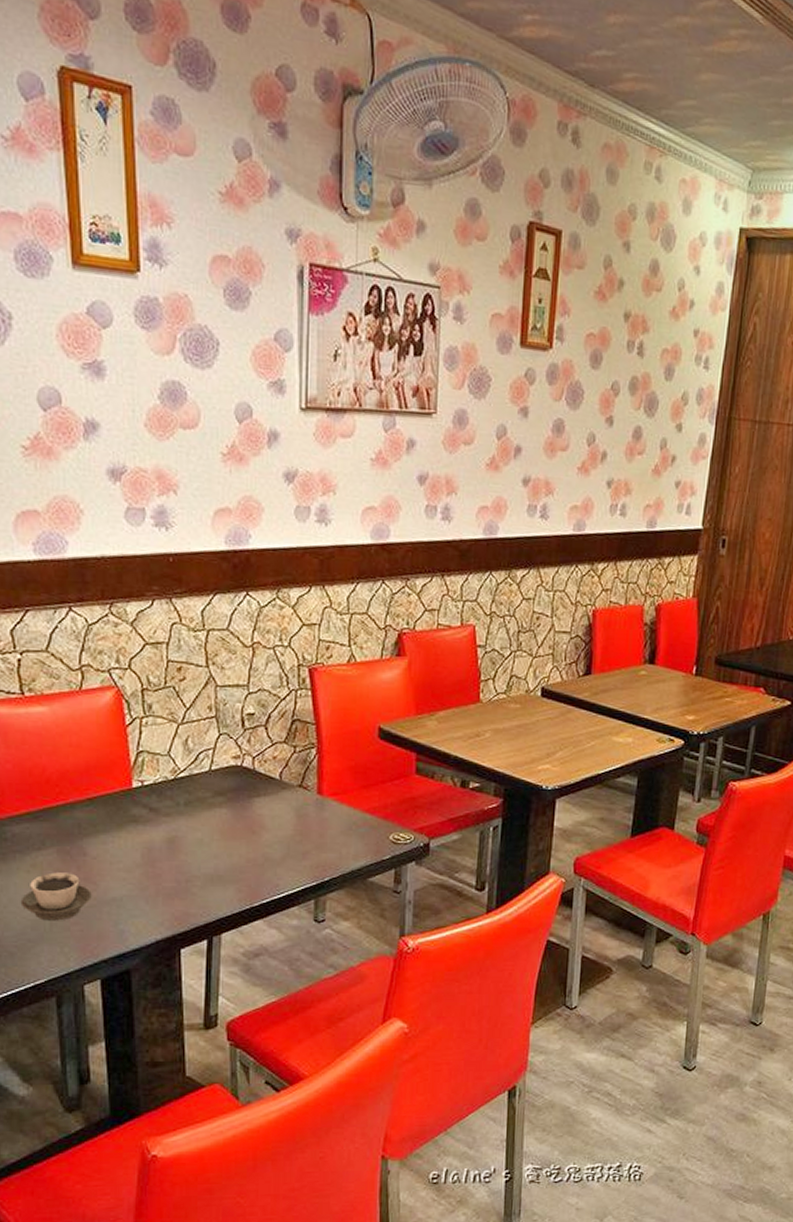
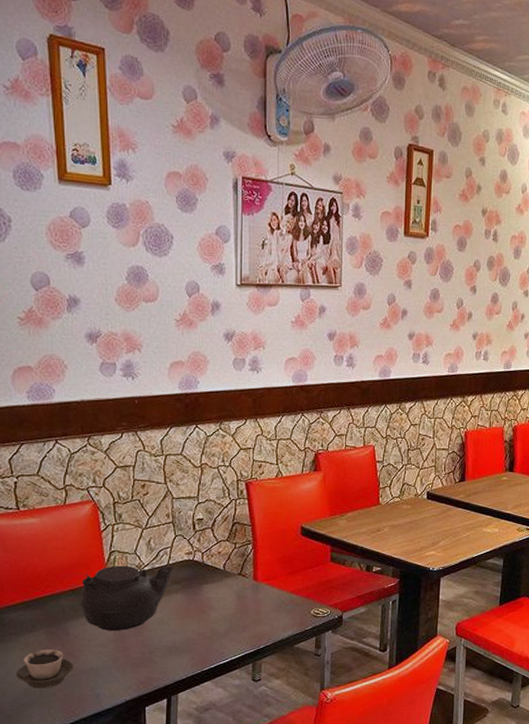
teapot: none [100,766,218,852] -> present [80,563,174,631]

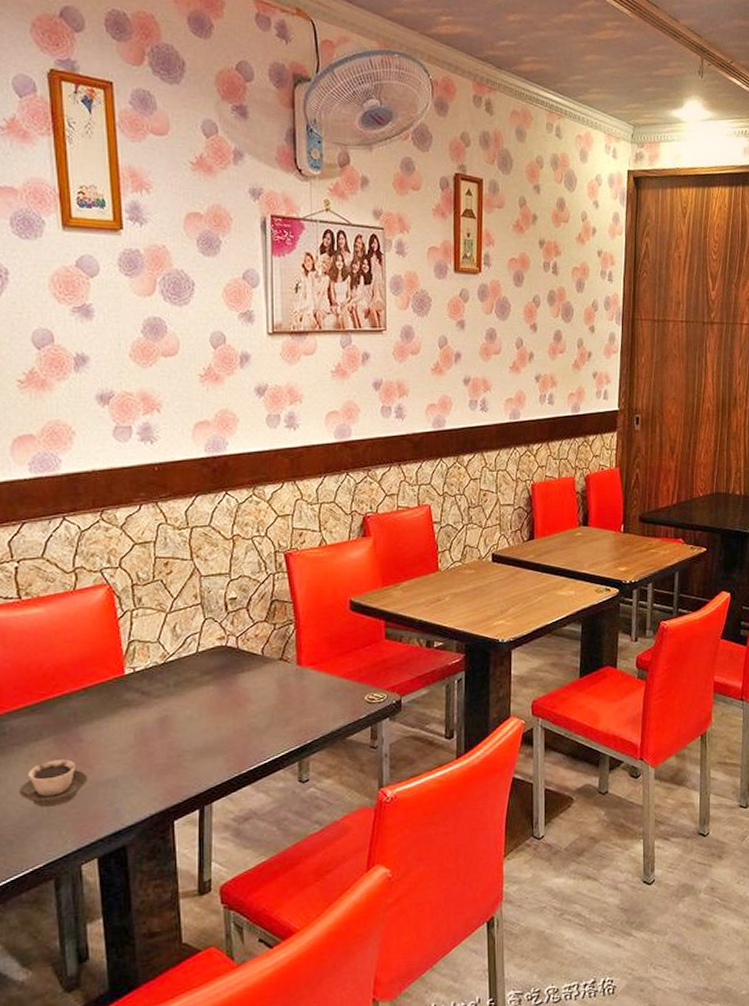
teapot: present [80,563,174,631] -> none [94,653,205,734]

